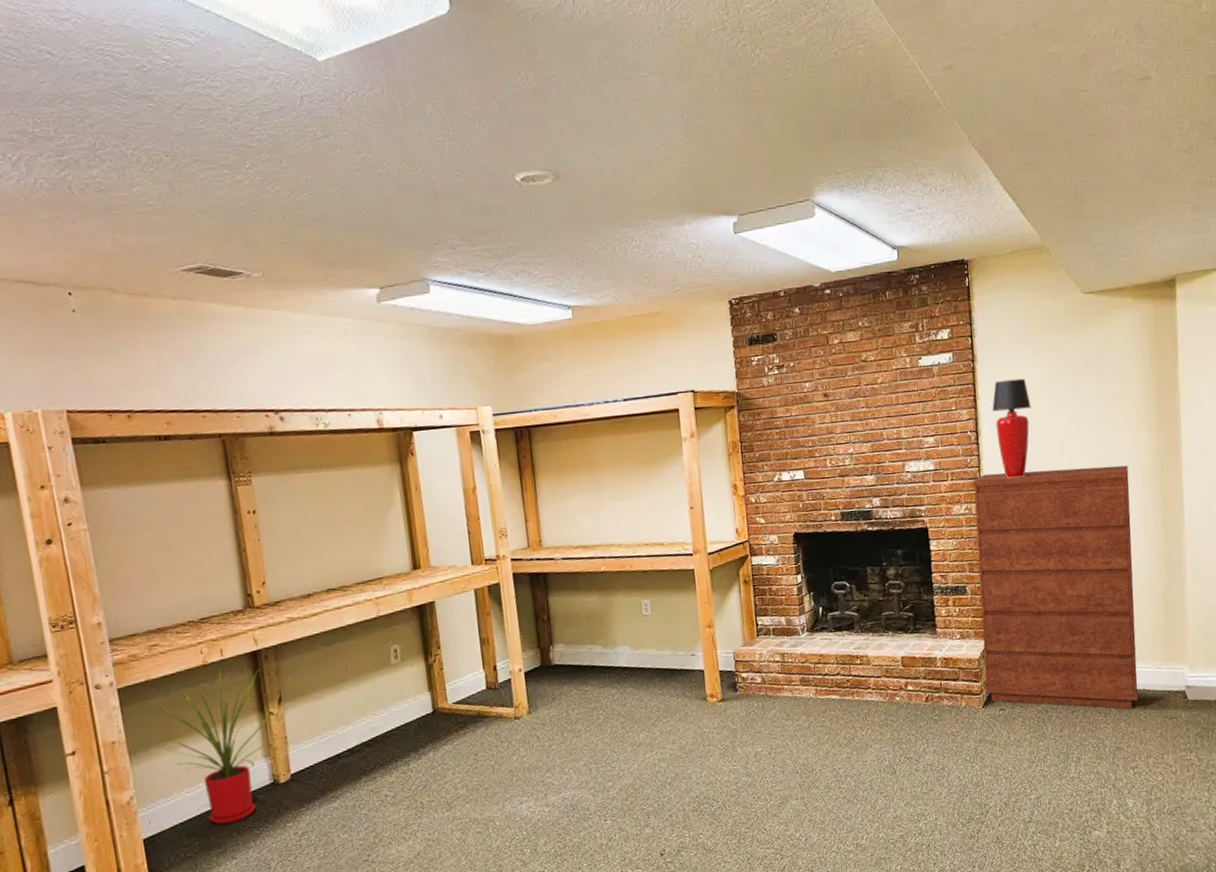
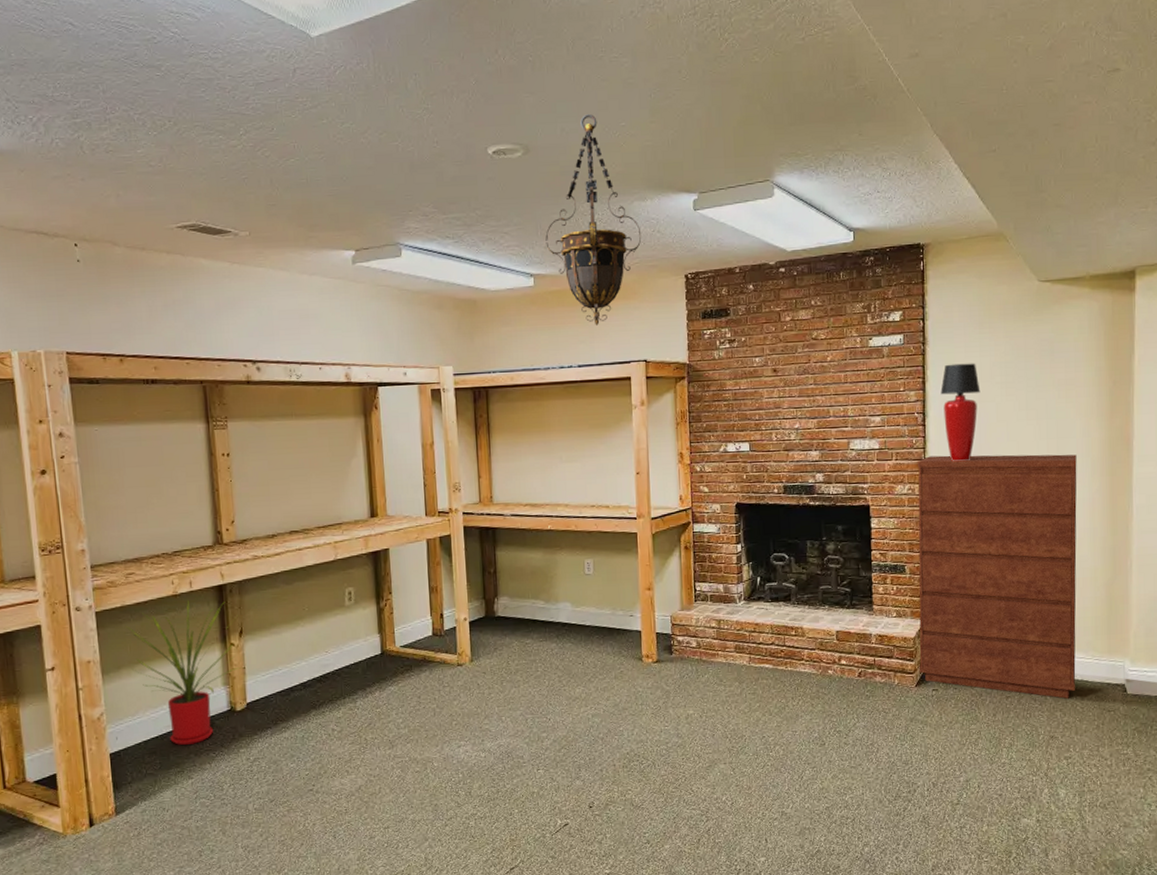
hanging lantern: none [581,136,682,357] -> present [545,114,642,325]

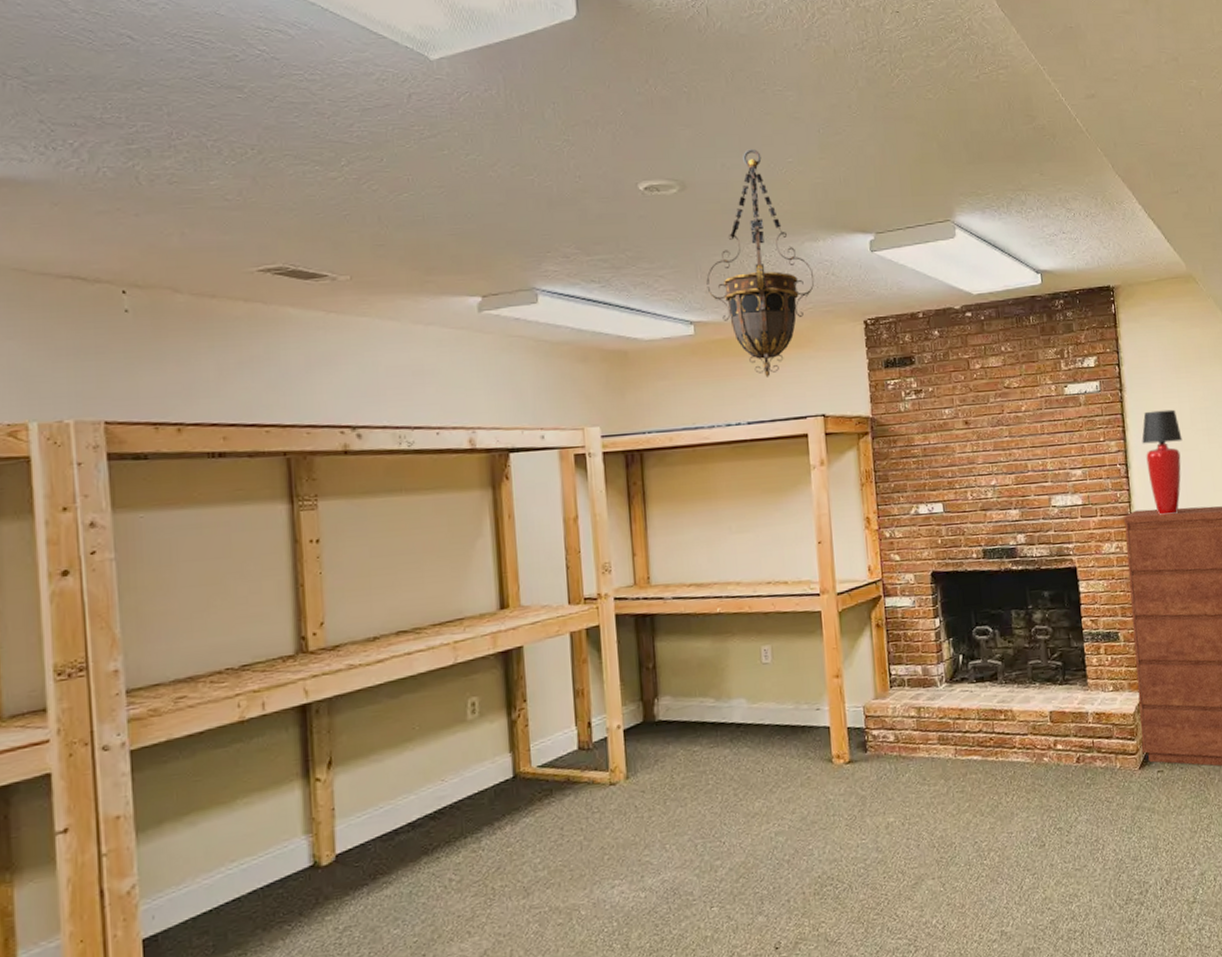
house plant: present [125,600,240,745] -> none [171,725,328,919]

